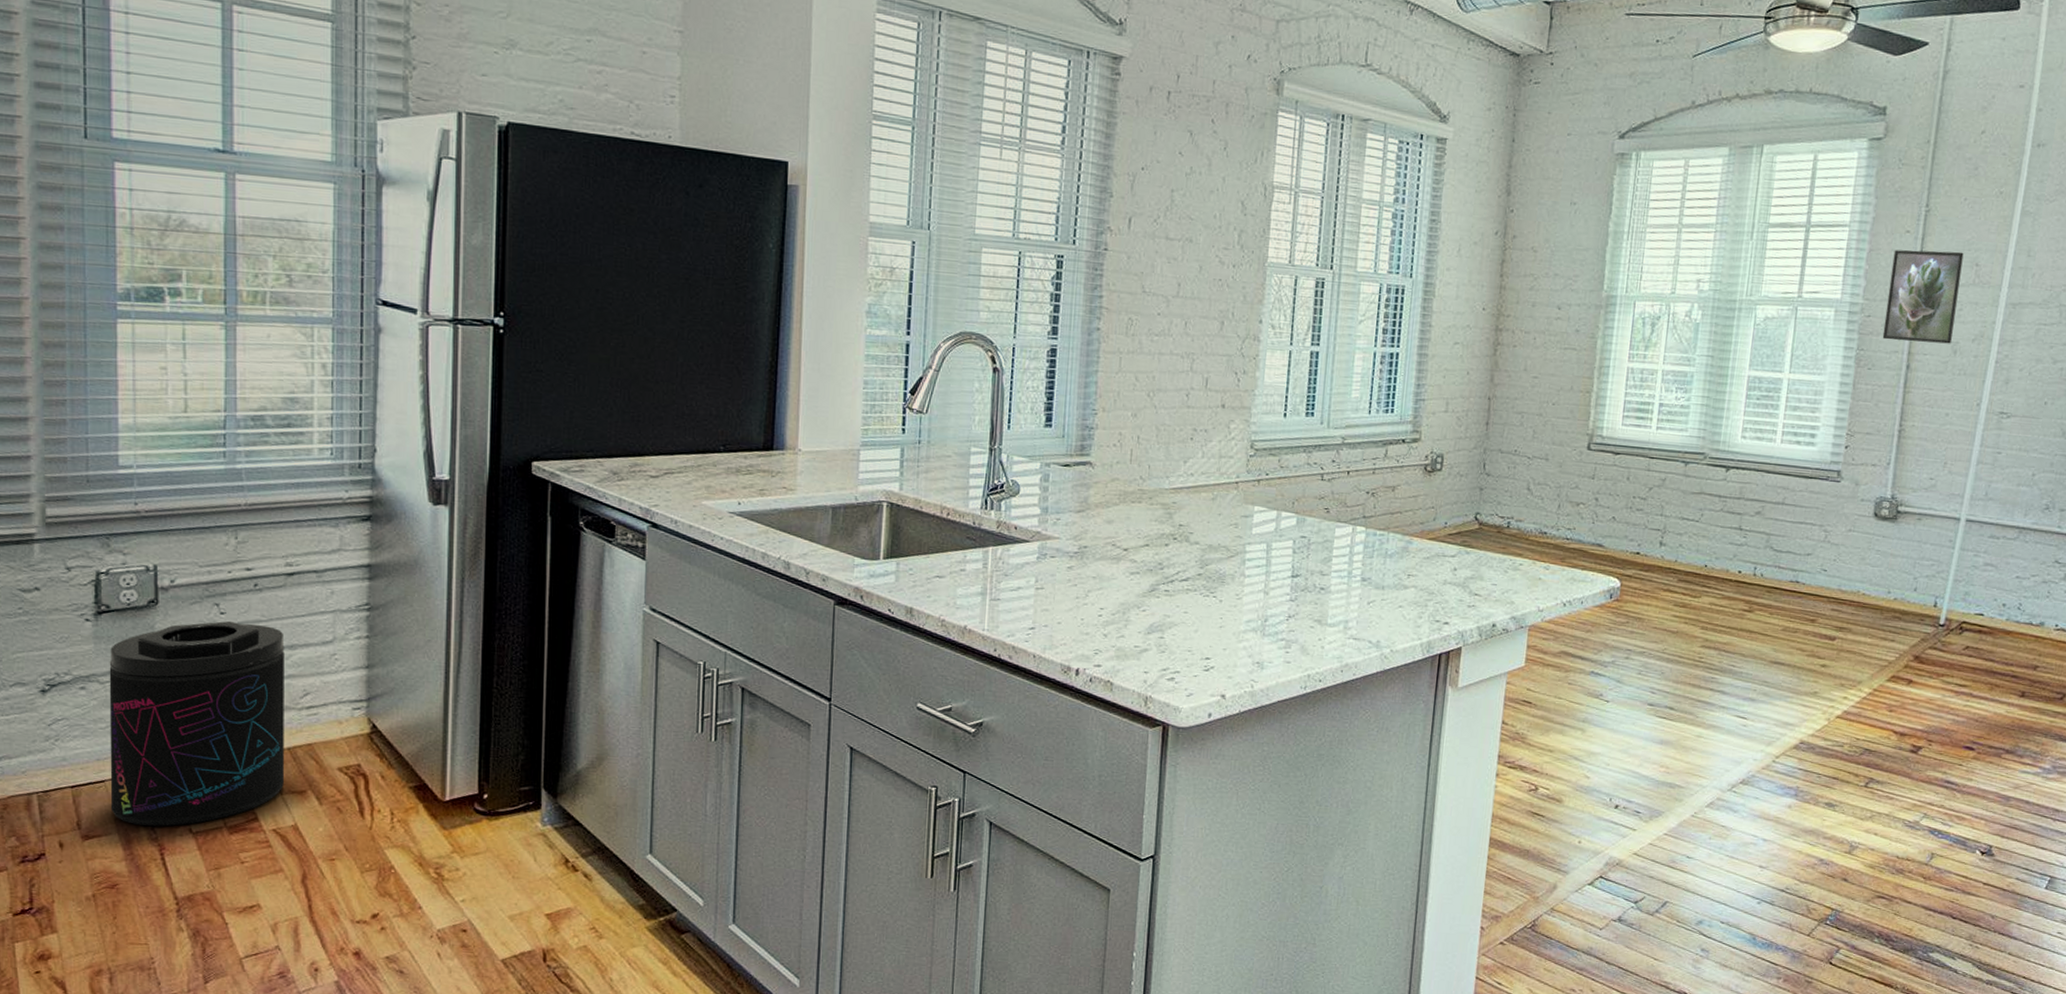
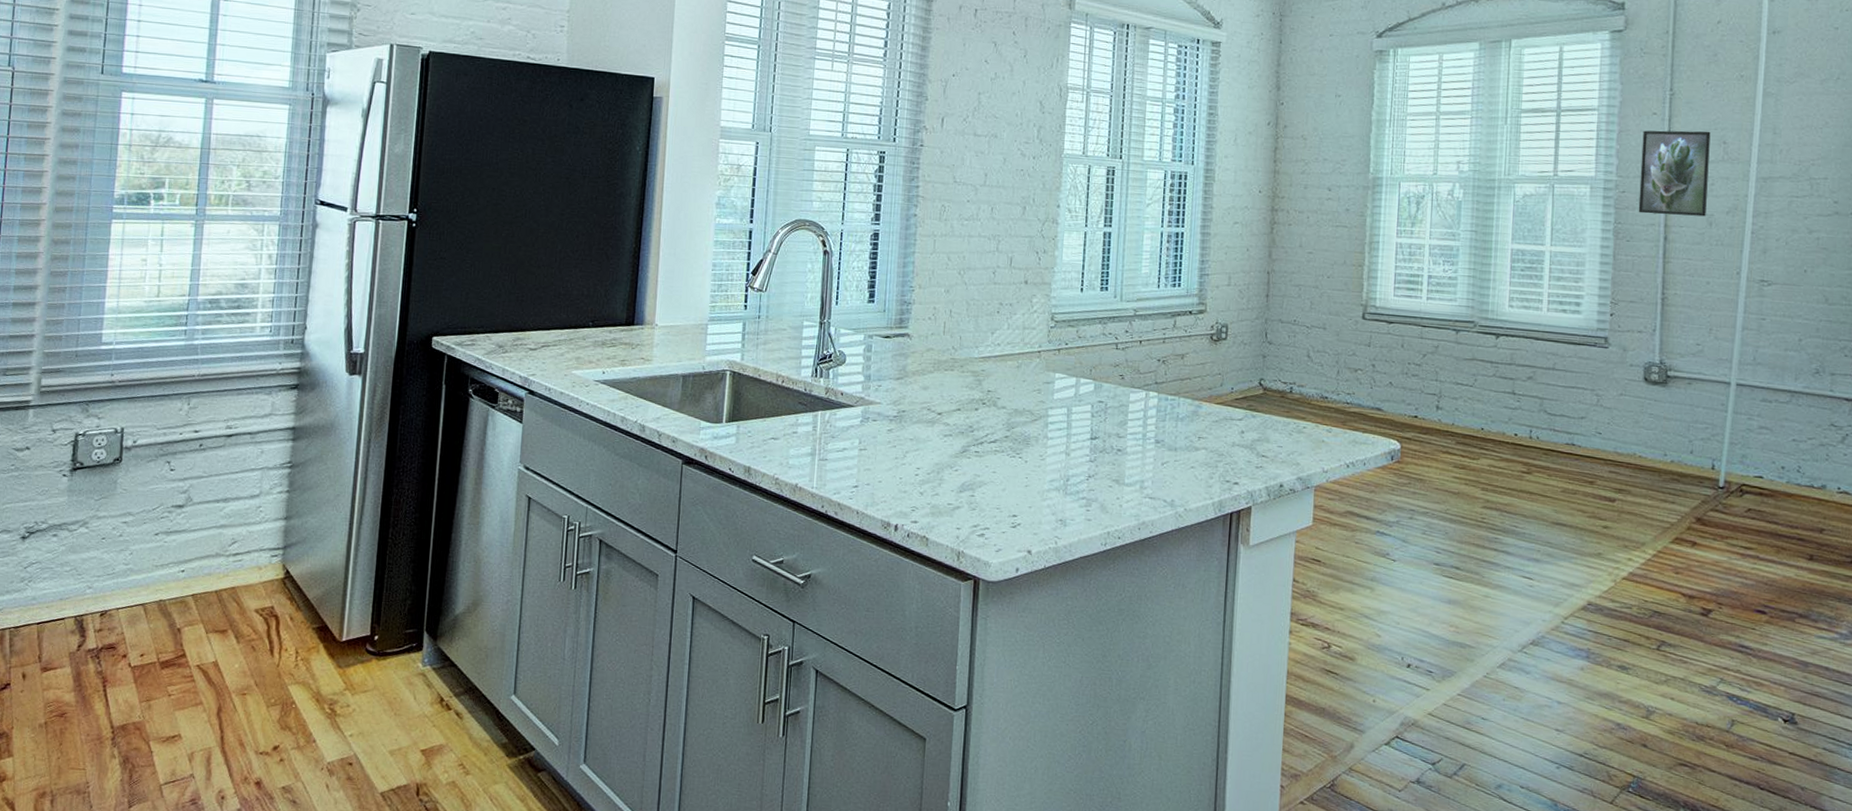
supplement container: present [109,620,285,826] -> none [67,476,220,661]

